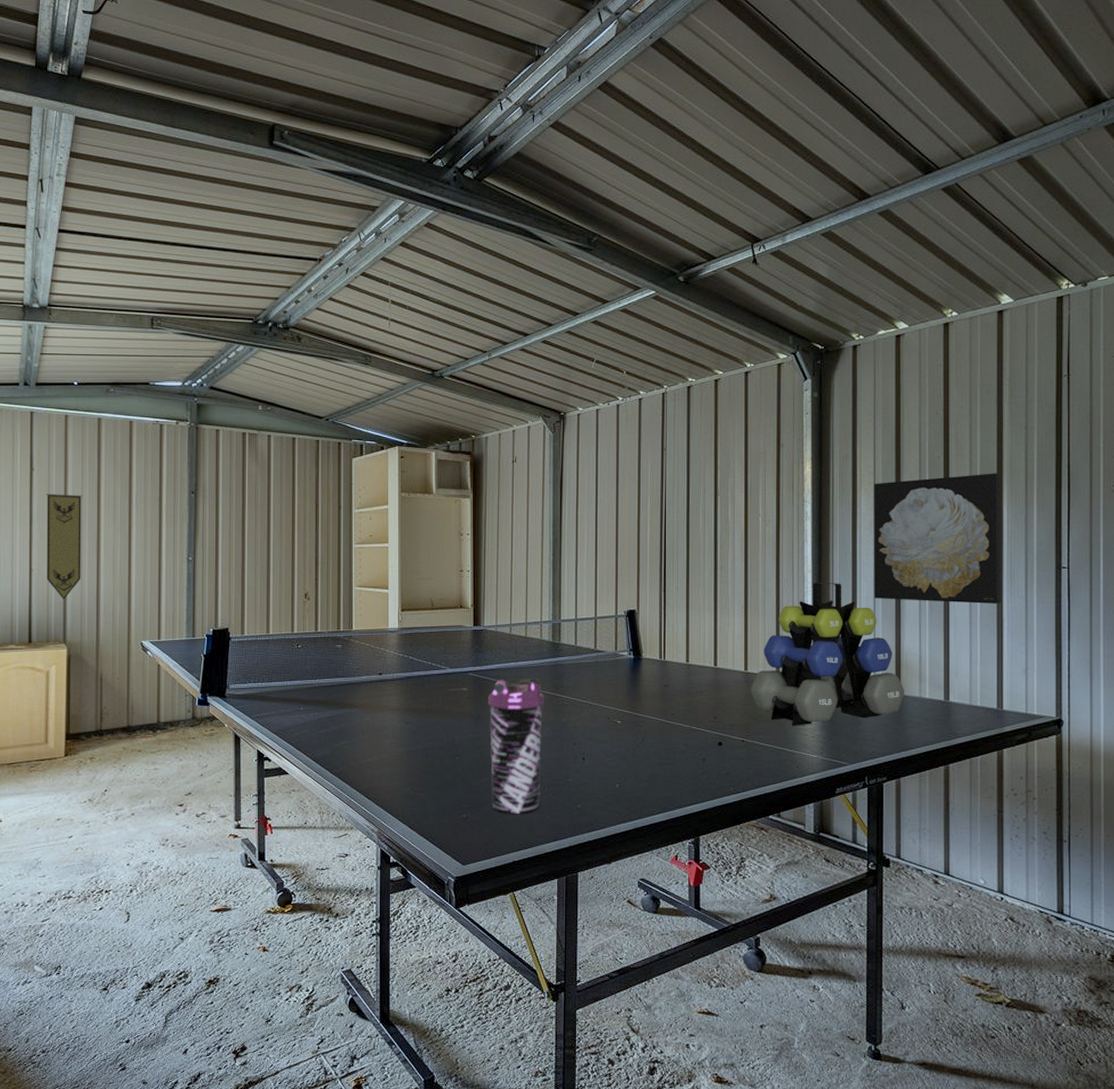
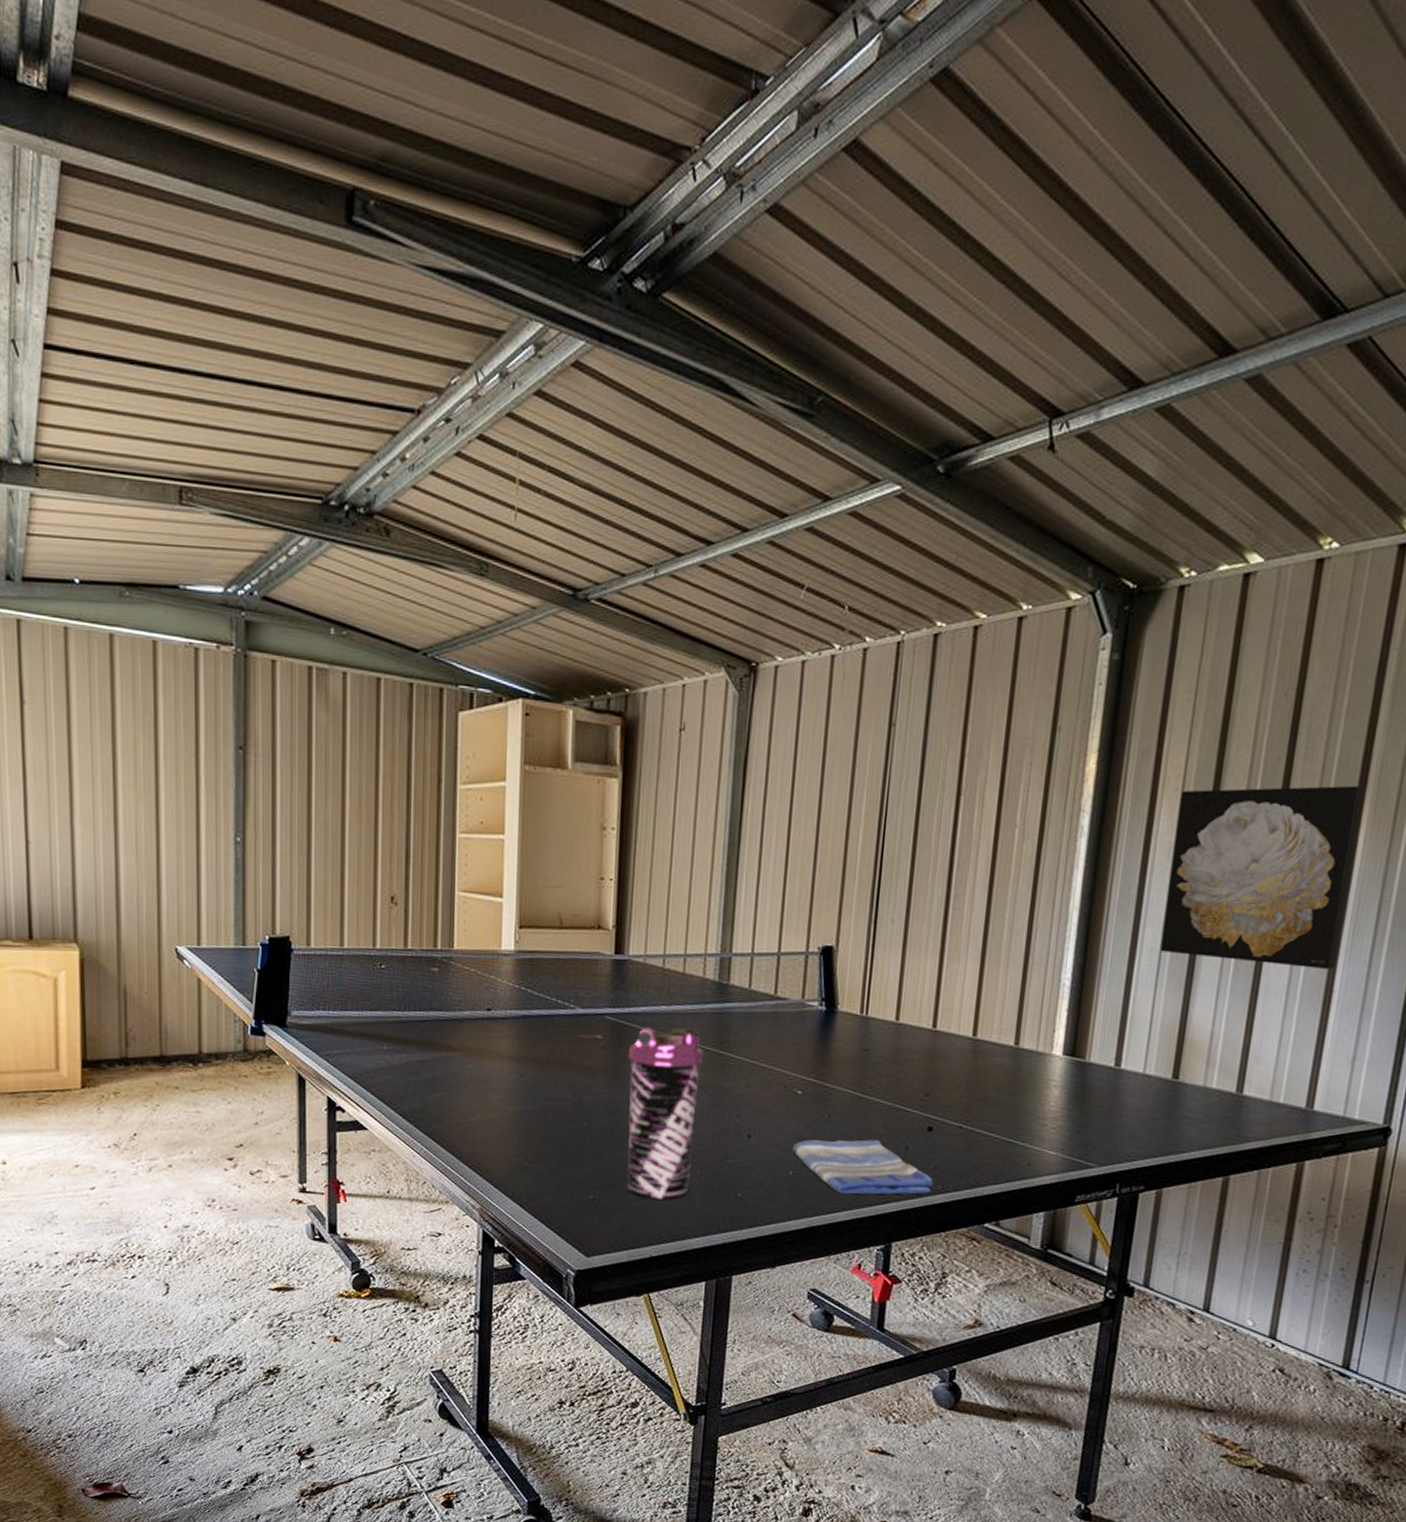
pennant: present [46,494,83,600] -> none [42,738,94,885]
dish towel: none [618,755,727,800] -> present [793,1140,934,1195]
sporting goods: present [750,583,905,726] -> none [977,925,1185,1113]

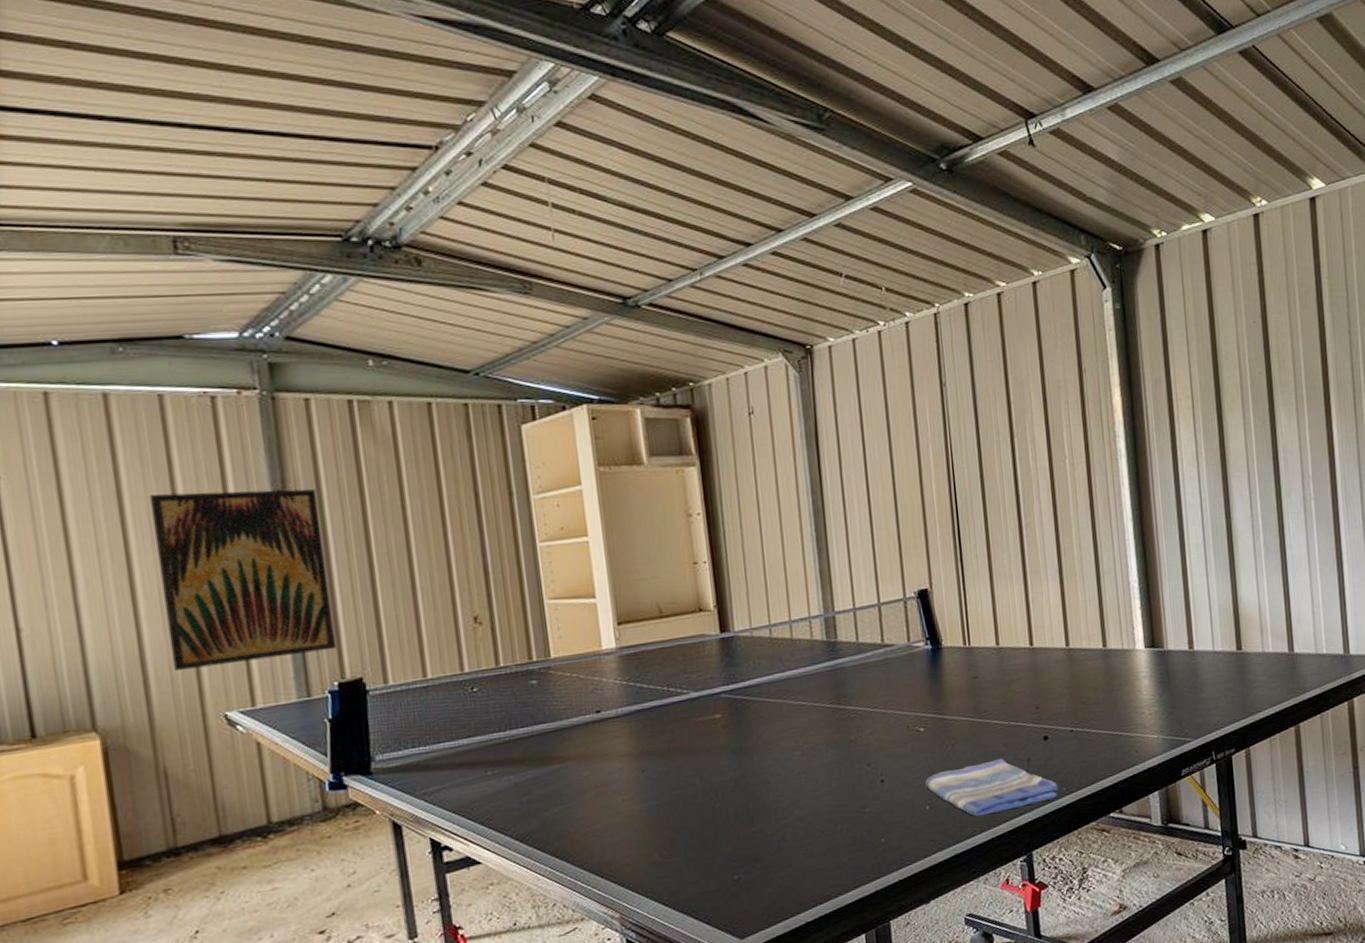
wall art: none [137,734,272,906] -> present [150,488,337,672]
water bottle: present [626,1027,704,1200] -> none [749,689,833,866]
wall art: present [1160,785,1364,969] -> none [1192,386,1339,545]

